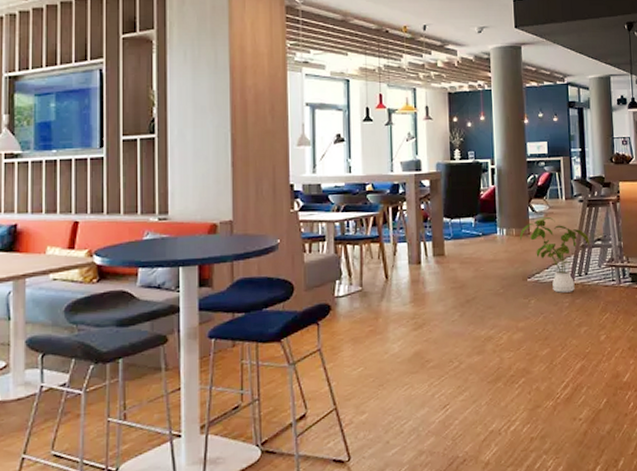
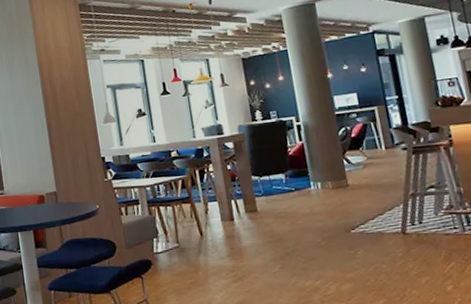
house plant: present [520,216,589,293] -> none [337,167,421,243]

